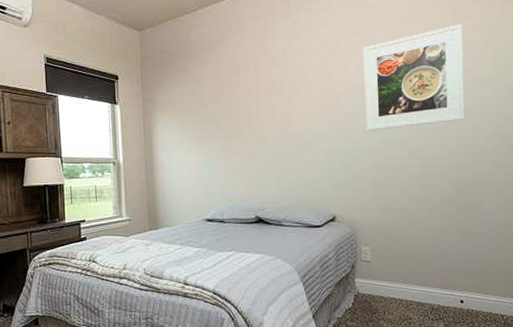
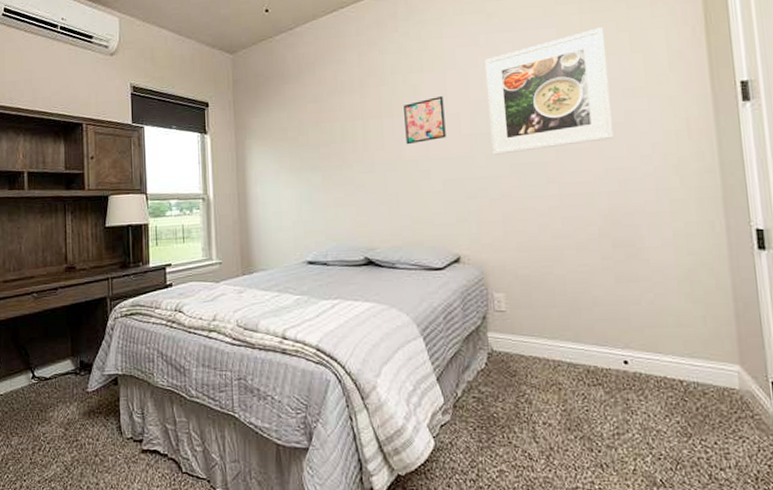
wall art: none [293,78,328,120] -> present [404,96,446,145]

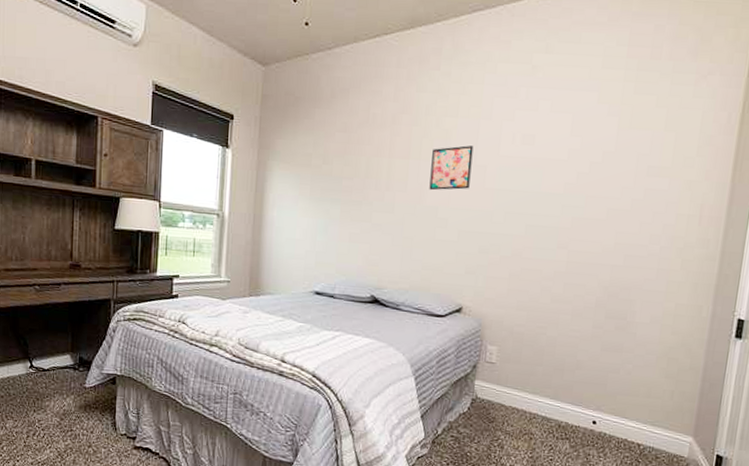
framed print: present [484,27,614,155] -> none [511,99,644,215]

